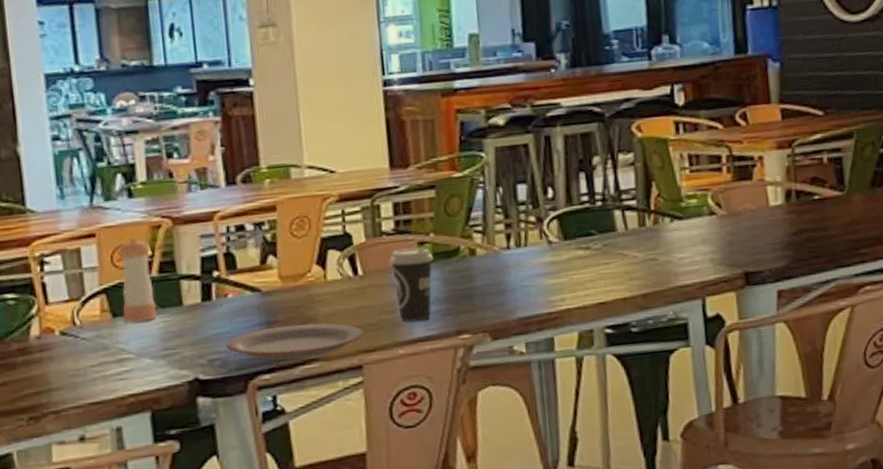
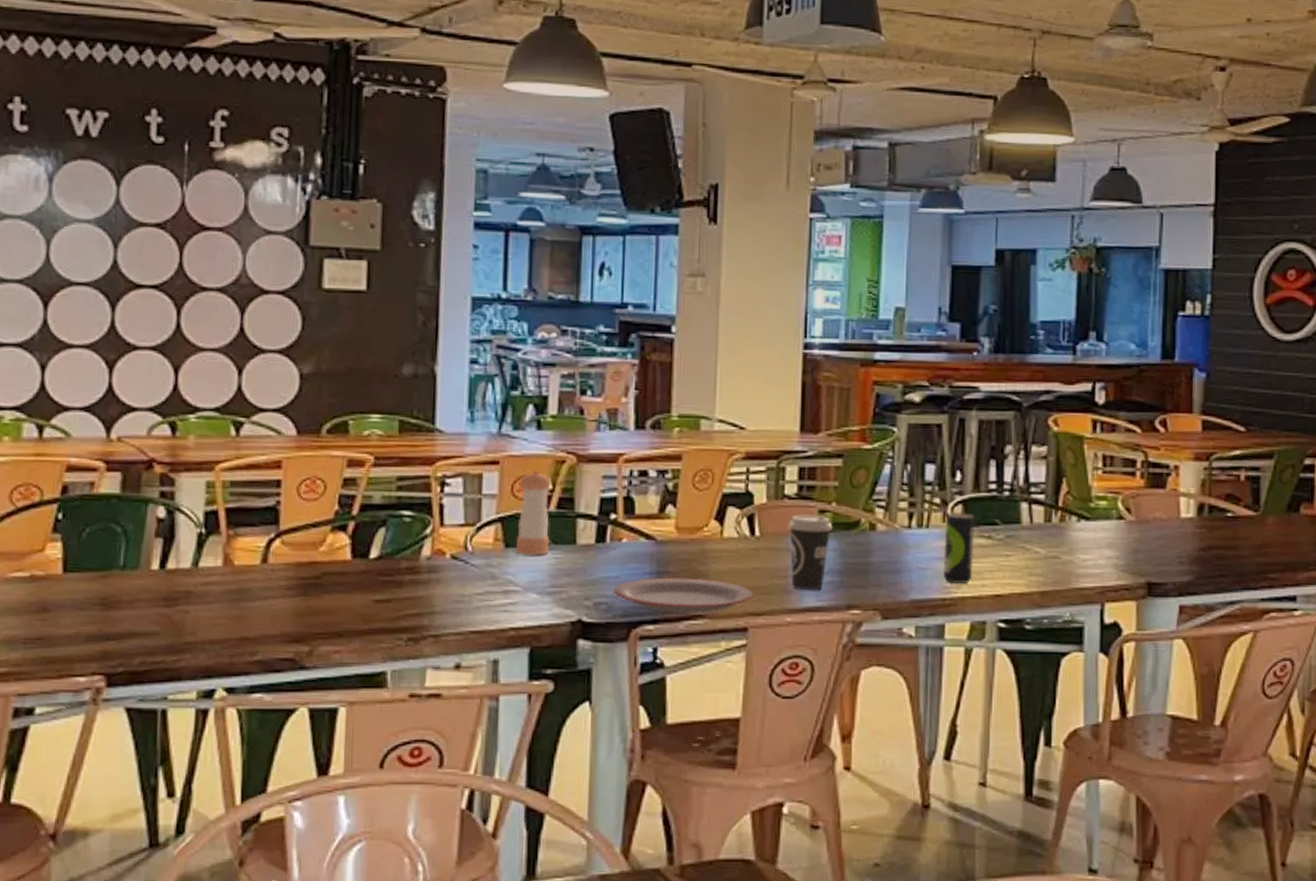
beverage can: none [542,227,575,297] -> present [942,512,975,584]

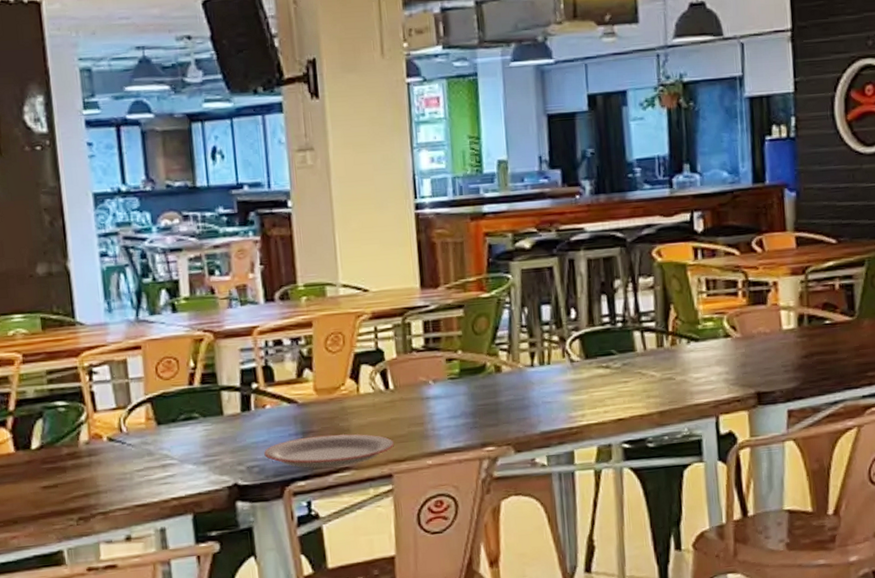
pepper shaker: present [516,471,552,555] -> none [163,351,198,431]
coffee cup: present [788,515,833,591] -> none [419,364,461,434]
beverage can: present [942,512,975,584] -> none [565,347,595,413]

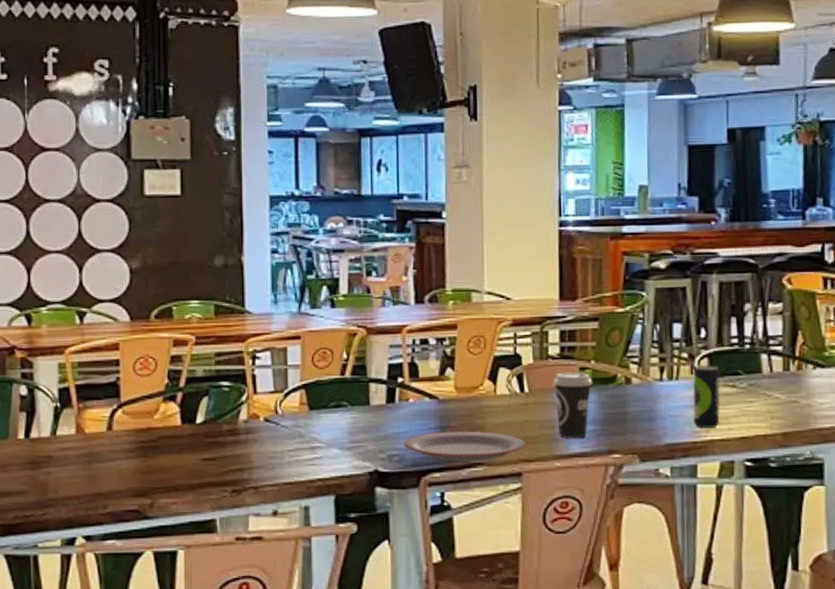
coffee cup: none [419,364,461,434] -> present [553,372,593,439]
beverage can: none [565,347,595,413] -> present [692,365,721,429]

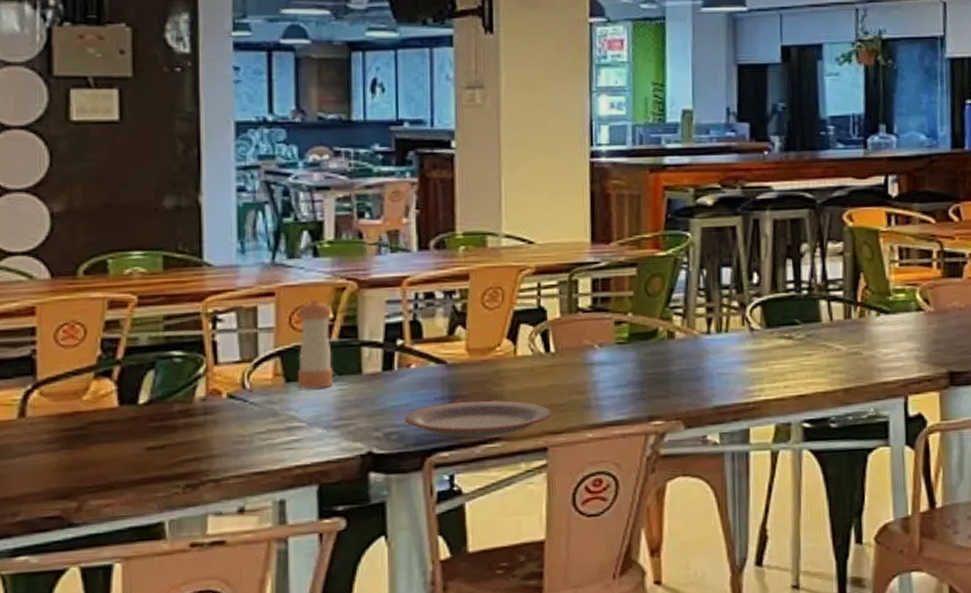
pepper shaker: none [319,343,346,416] -> present [298,300,333,389]
coffee cup: present [553,372,593,439] -> none [584,327,630,405]
beverage can: present [692,365,721,429] -> none [744,314,775,387]

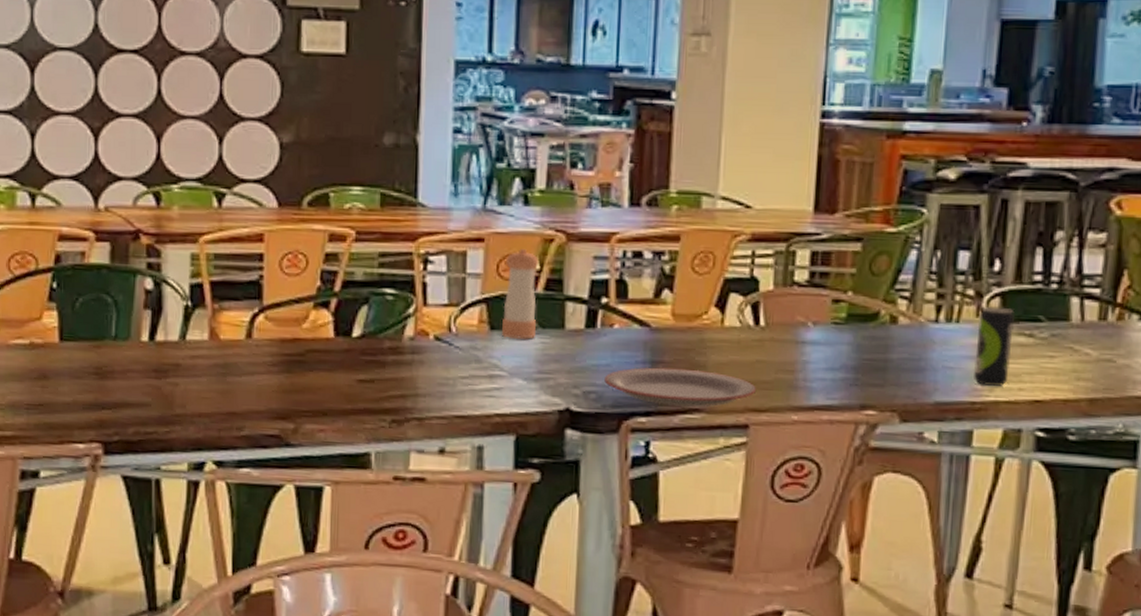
beverage can: none [744,314,775,387] -> present [973,306,1014,387]

